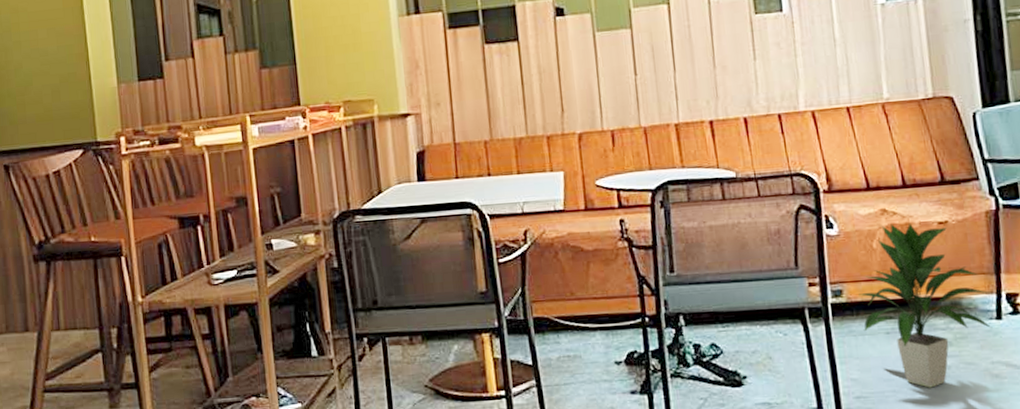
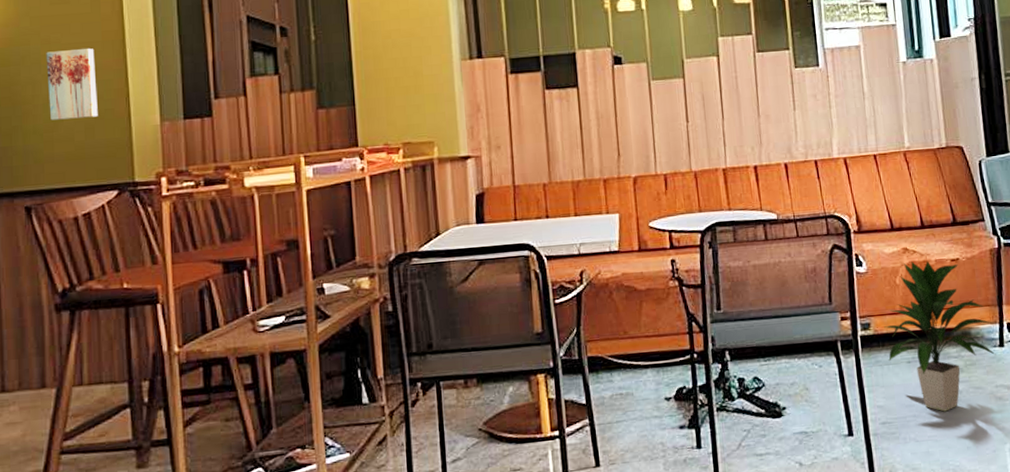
wall art: none [15,16,63,85] -> present [46,48,98,120]

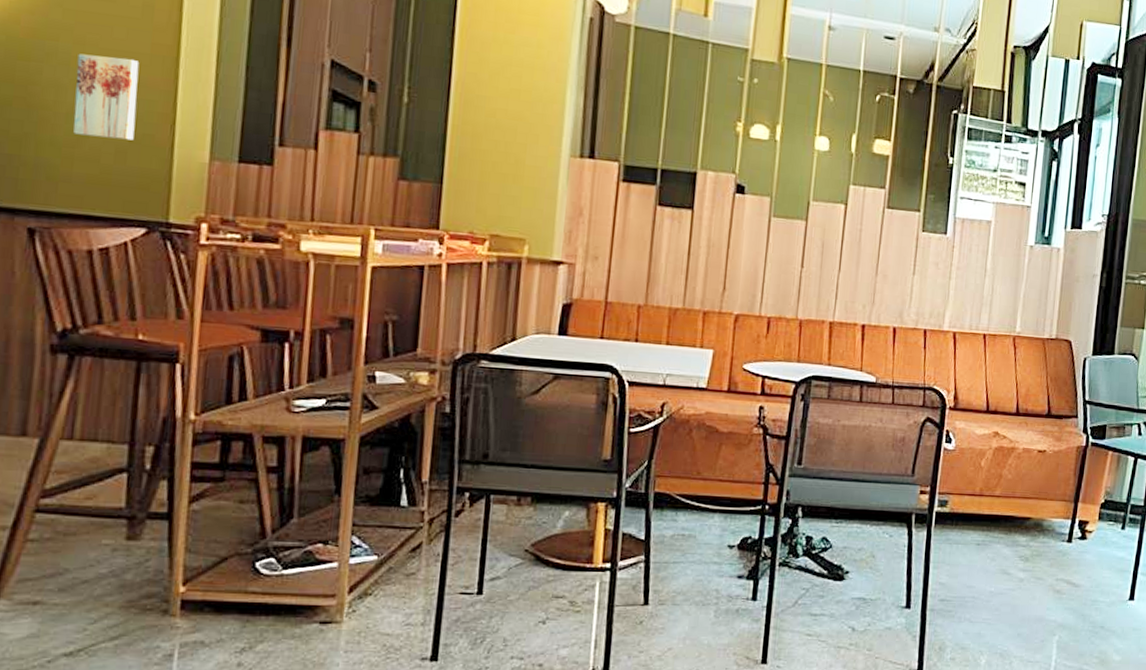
indoor plant: present [884,260,996,412] -> none [959,446,1067,597]

